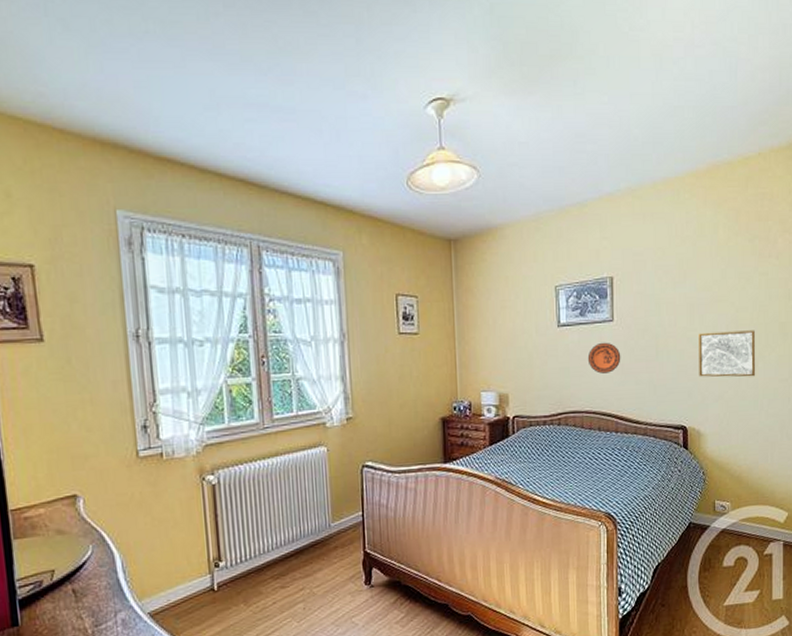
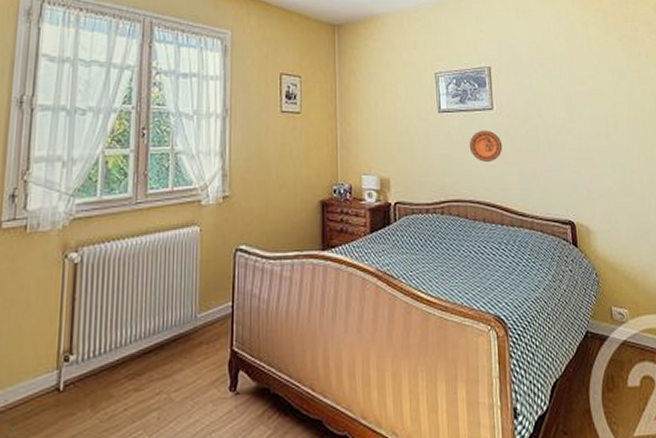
wall art: present [699,330,756,377] -> none [578,125,640,172]

